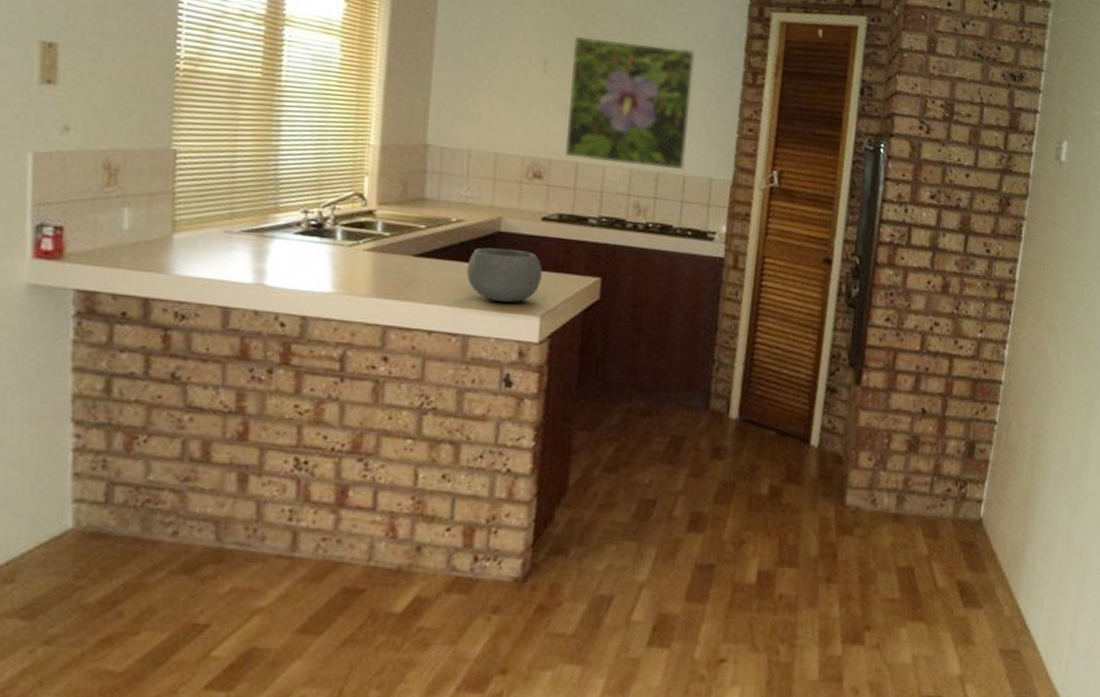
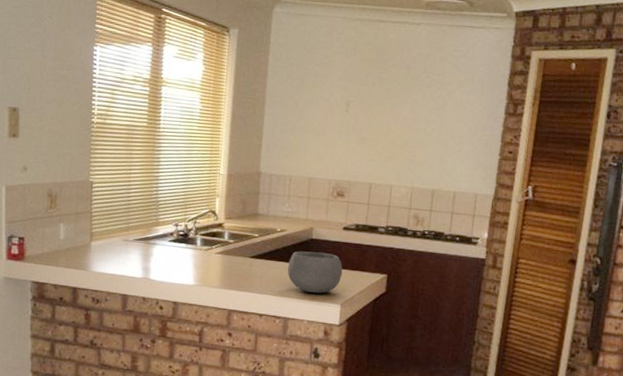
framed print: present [565,37,696,170] -> none [362,82,467,188]

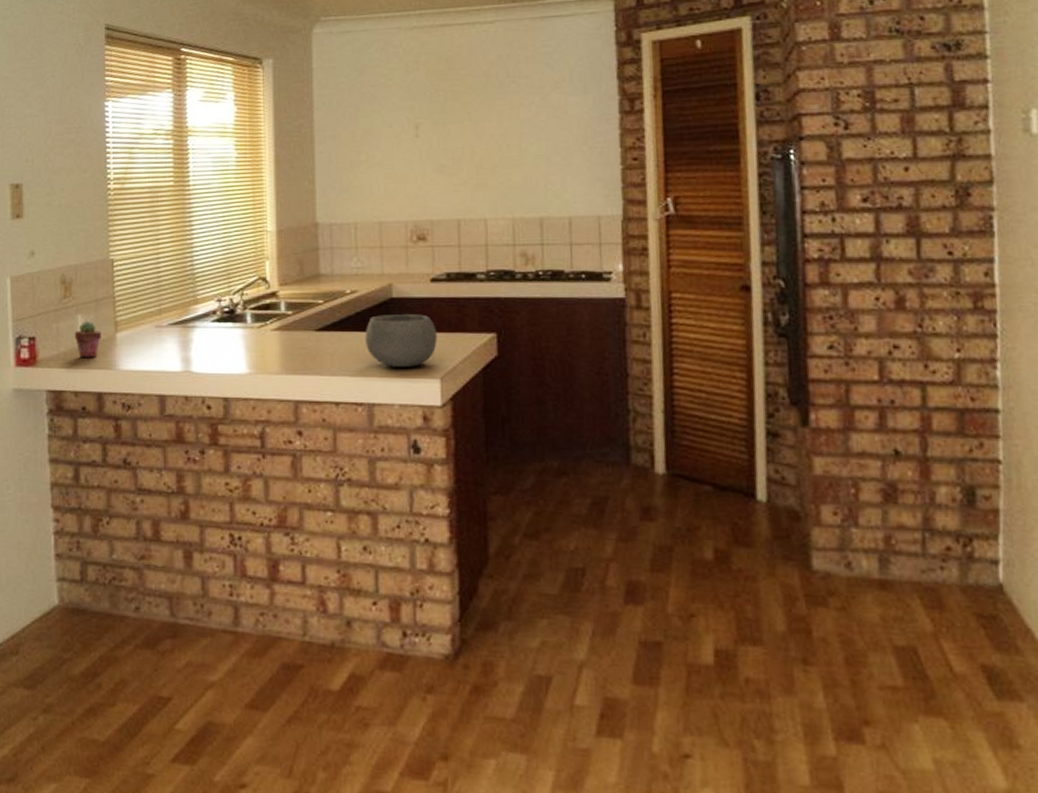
potted succulent: none [56,229,79,260] -> present [74,321,101,358]

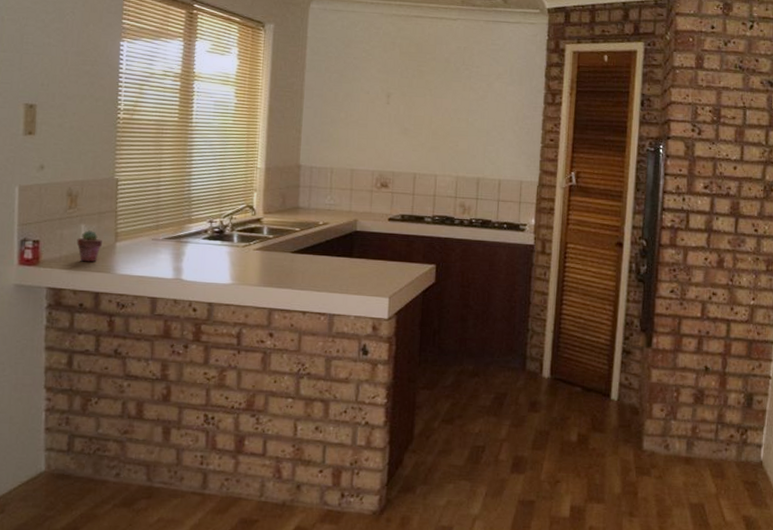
bowl: present [364,314,437,367] -> none [331,244,390,287]

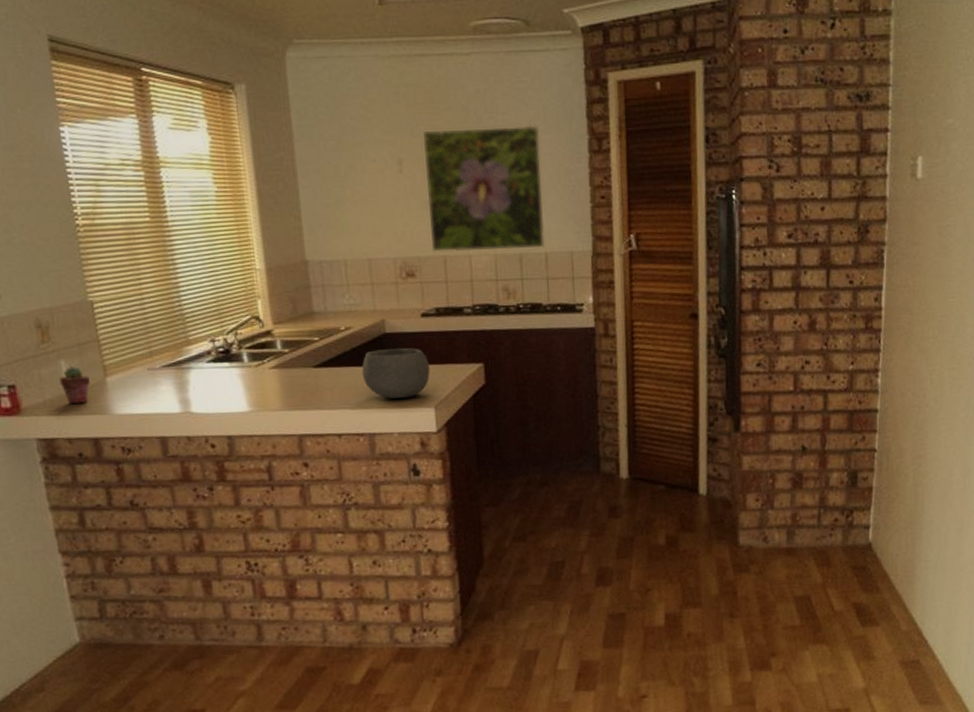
bowl: none [331,244,390,287] -> present [361,348,430,399]
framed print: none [405,74,506,175] -> present [423,125,545,252]

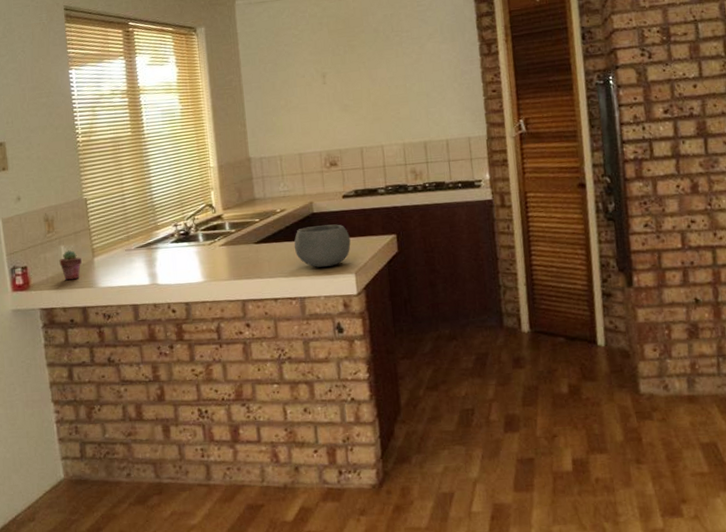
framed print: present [423,125,545,252] -> none [342,38,446,145]

